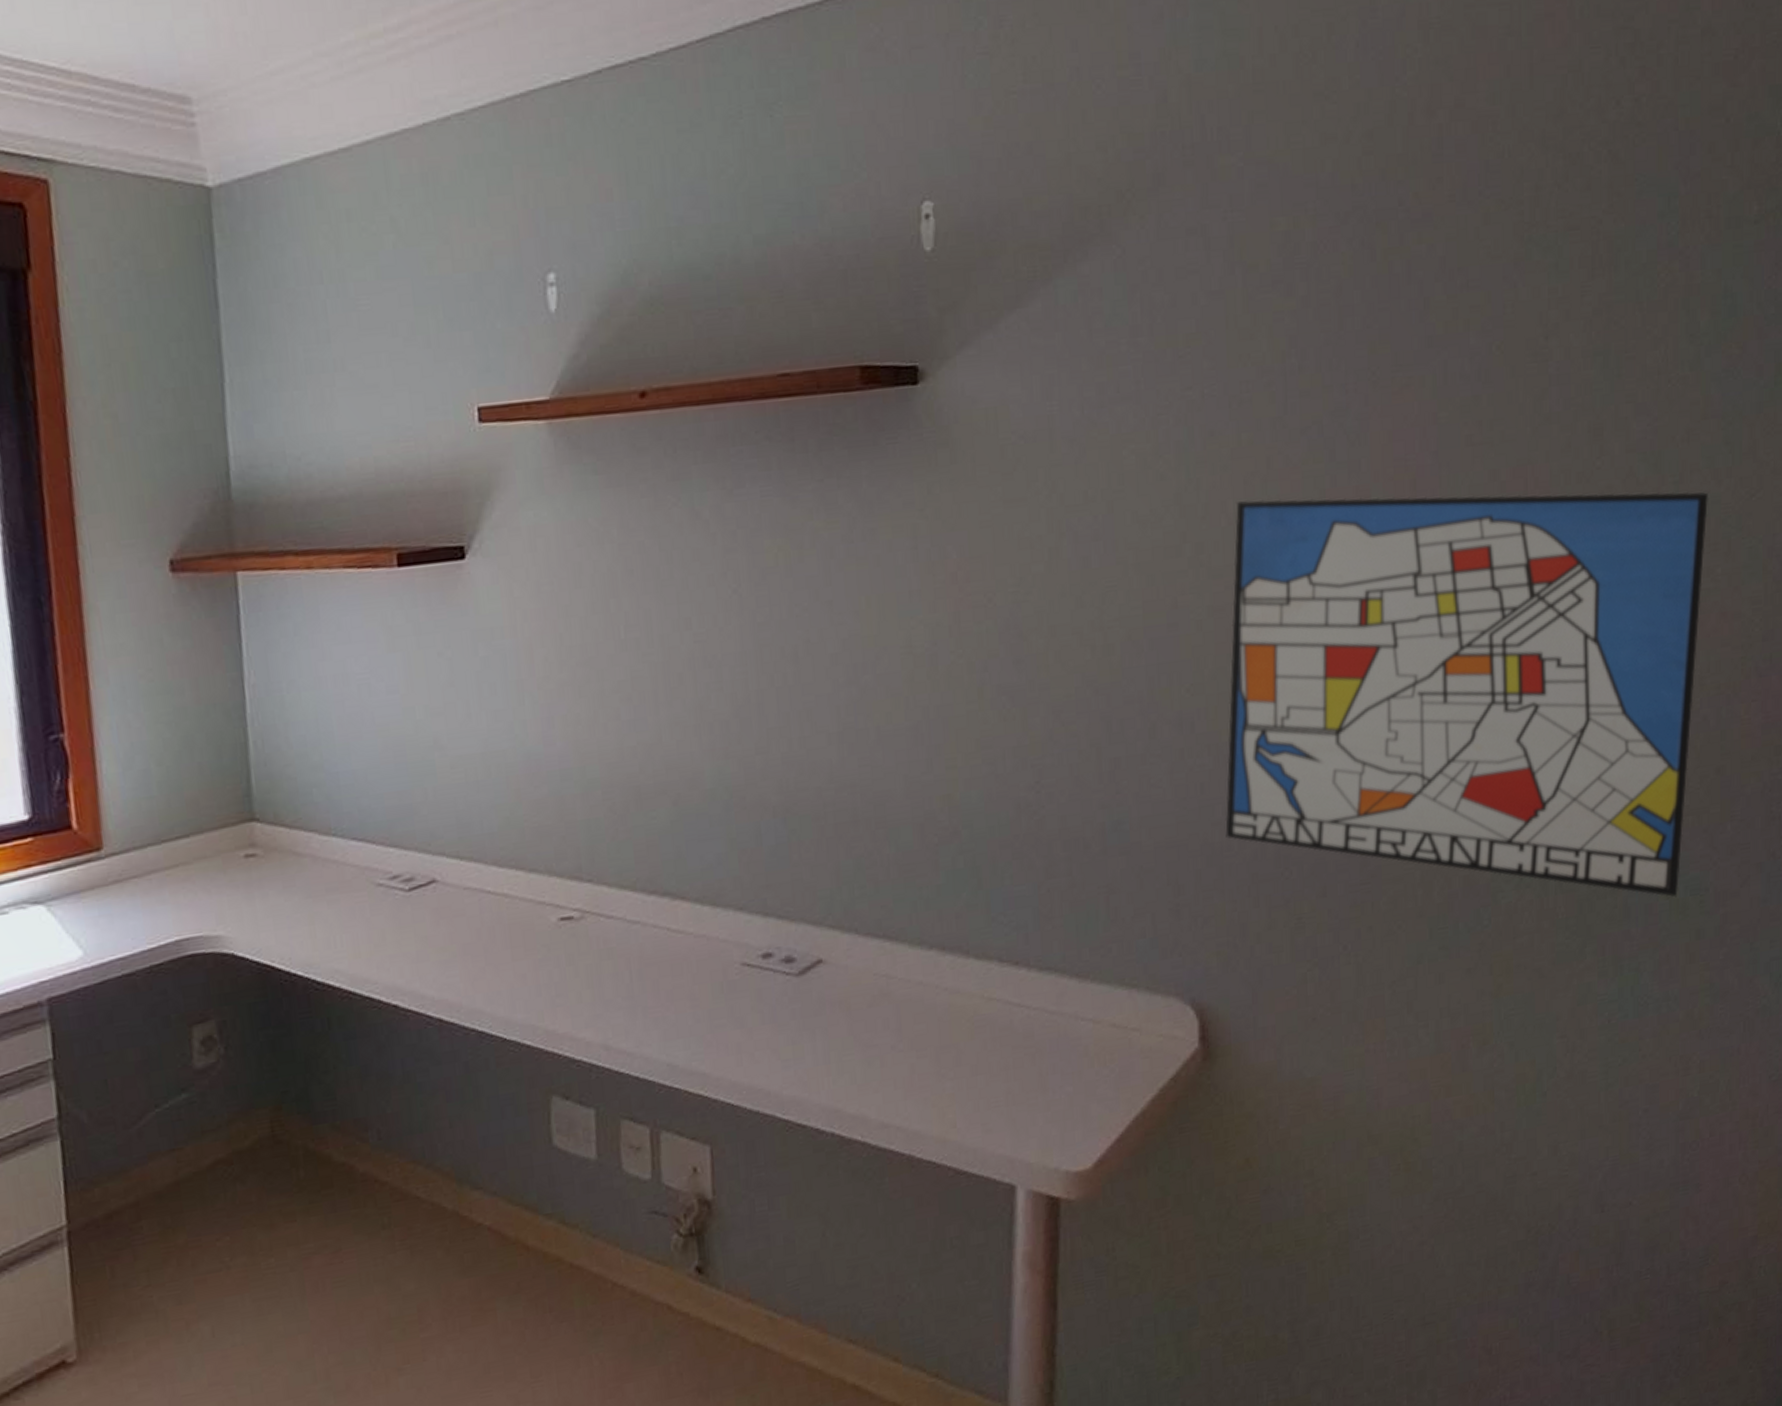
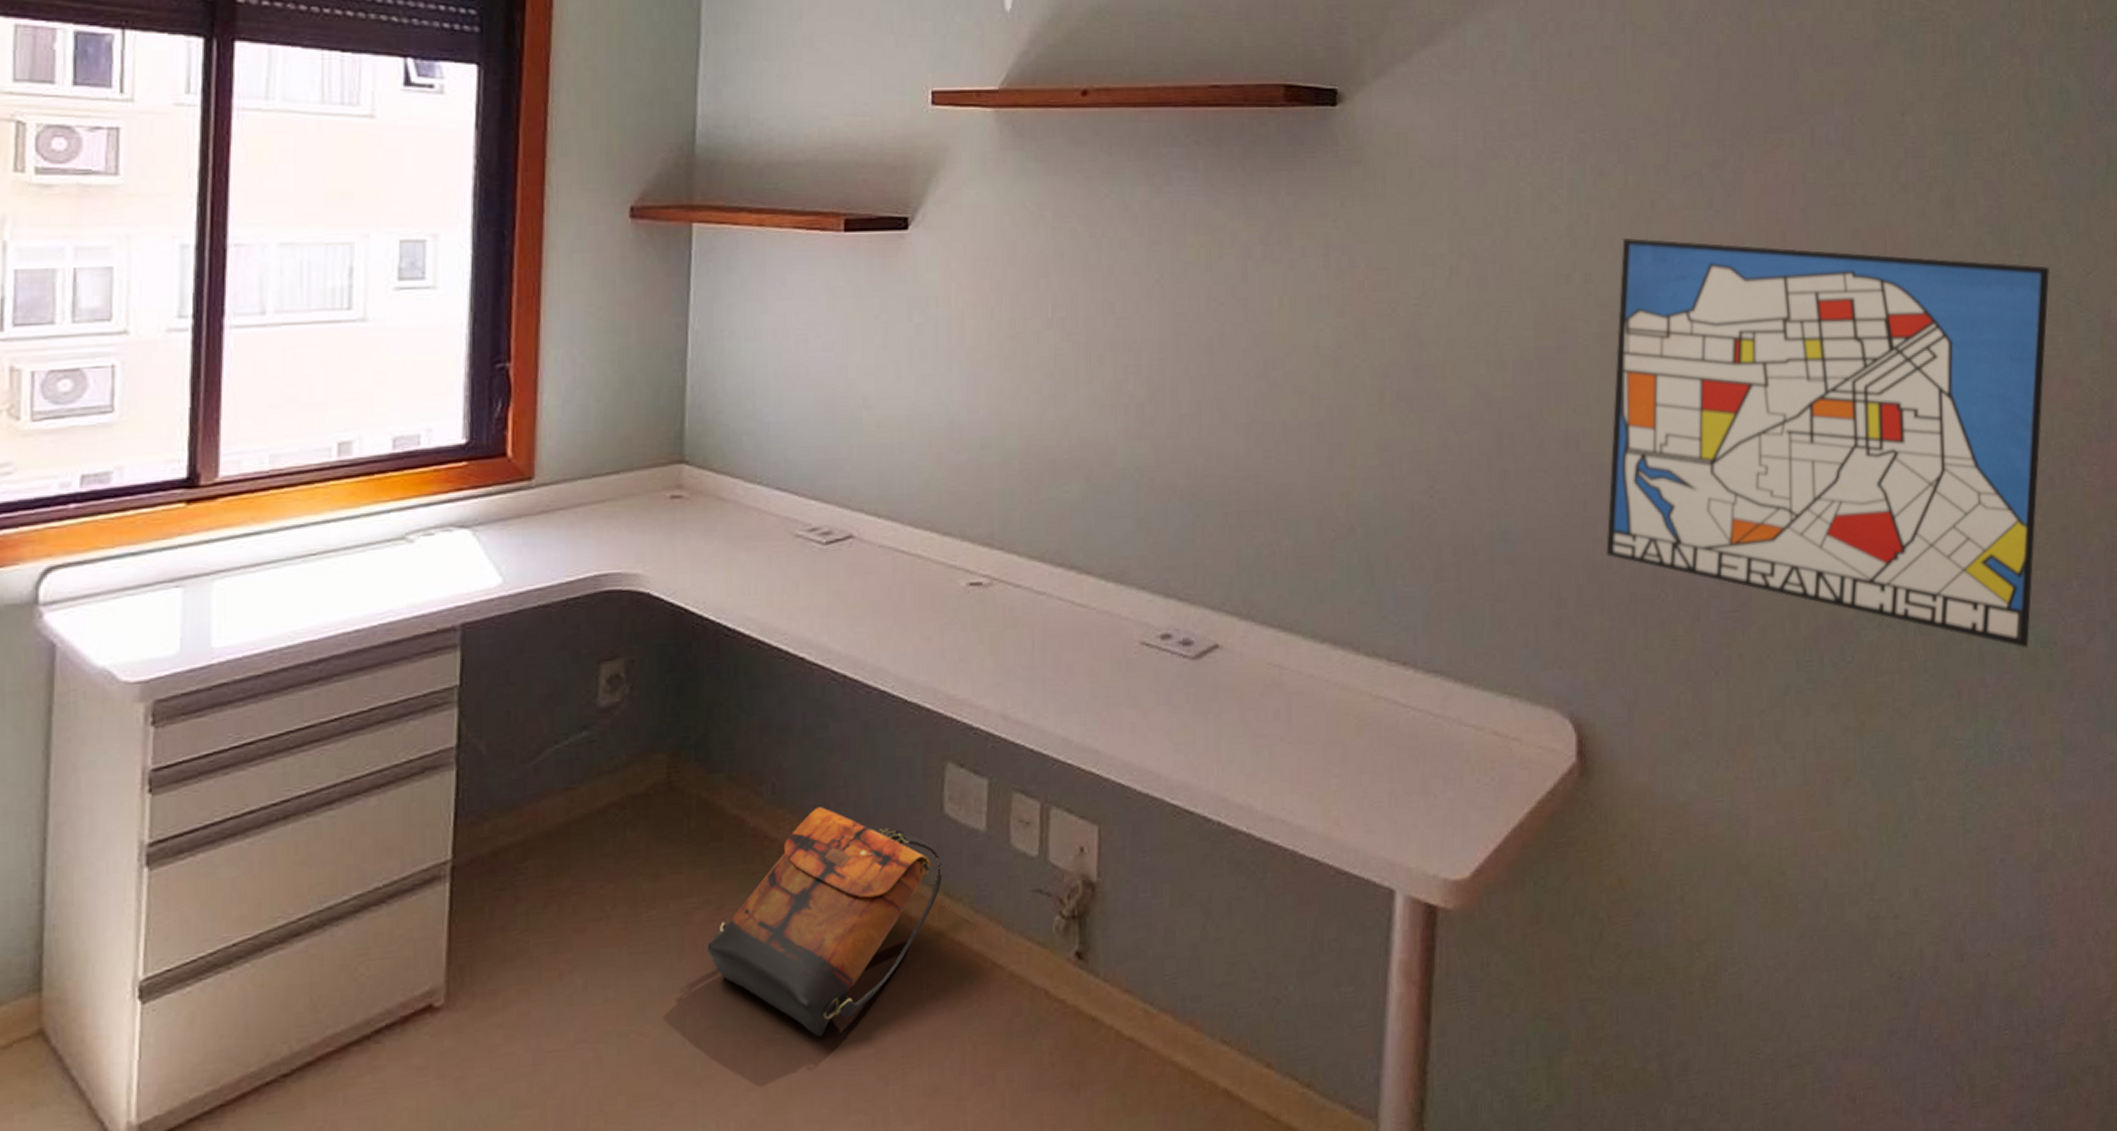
backpack: none [328,1148,556,1364] -> present [707,807,942,1037]

